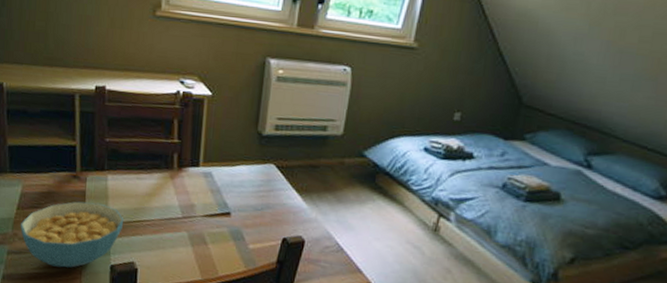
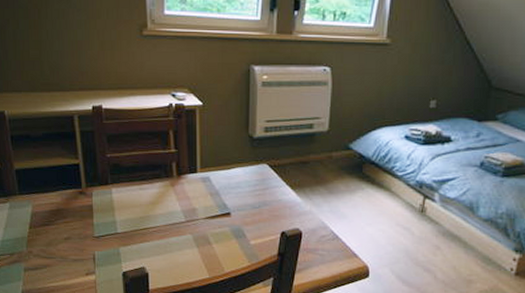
cereal bowl: present [20,201,124,268] -> none [33,215,132,279]

